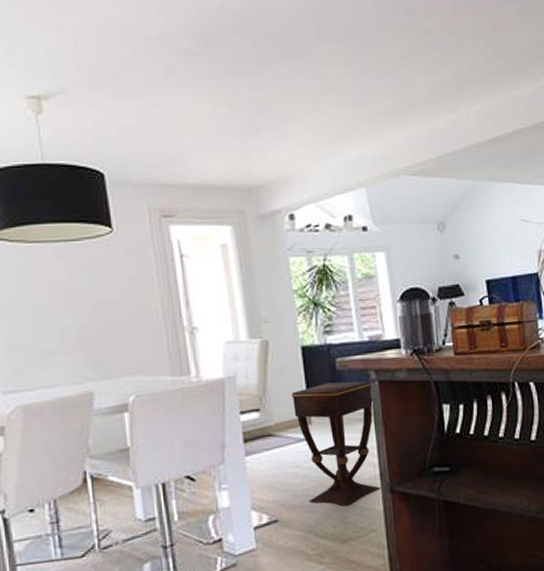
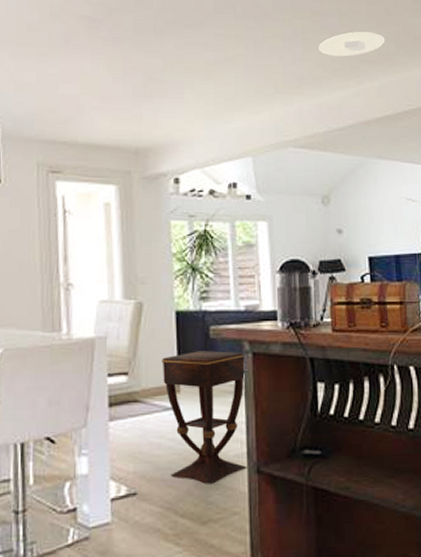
recessed light: none [426,49,493,78] -> present [319,31,385,57]

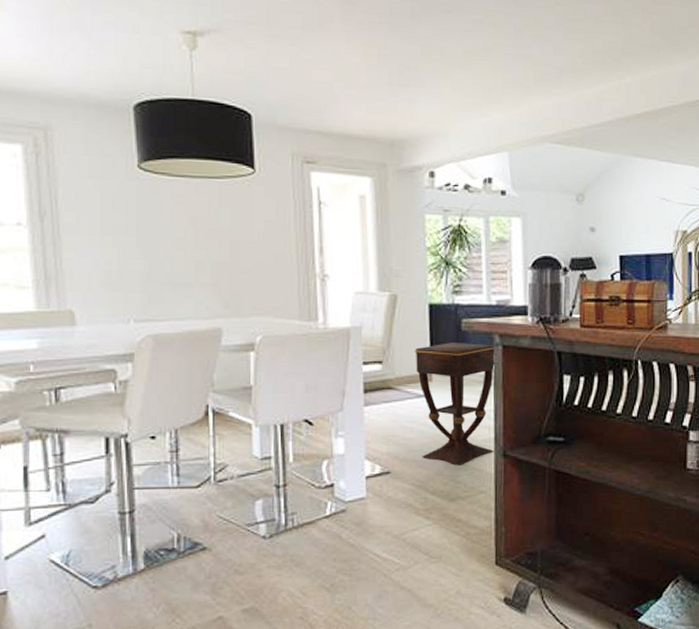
recessed light: present [319,31,385,57] -> none [581,21,650,48]

